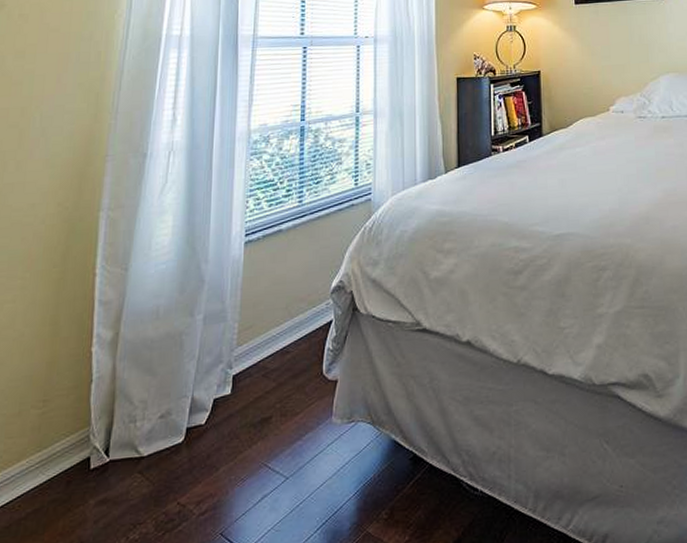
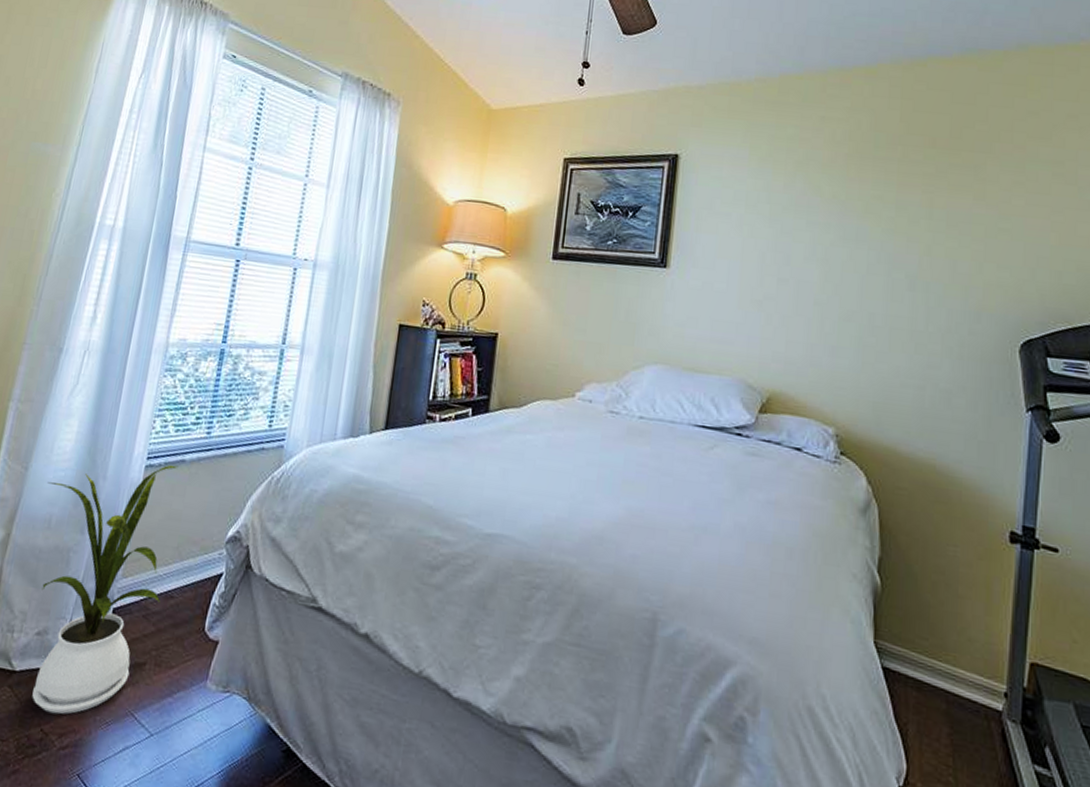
house plant: none [150,236,278,486] -> present [32,464,179,715]

